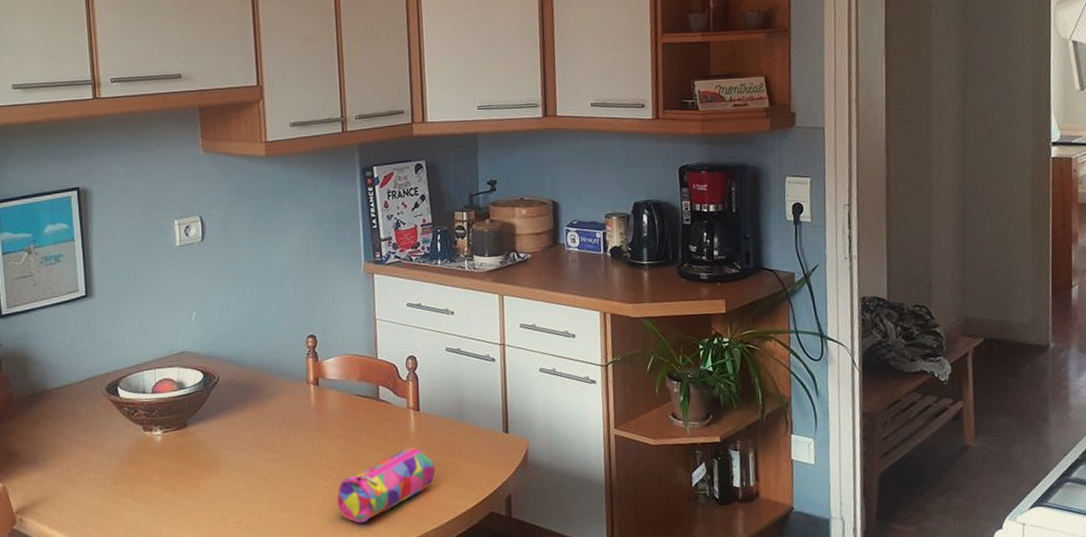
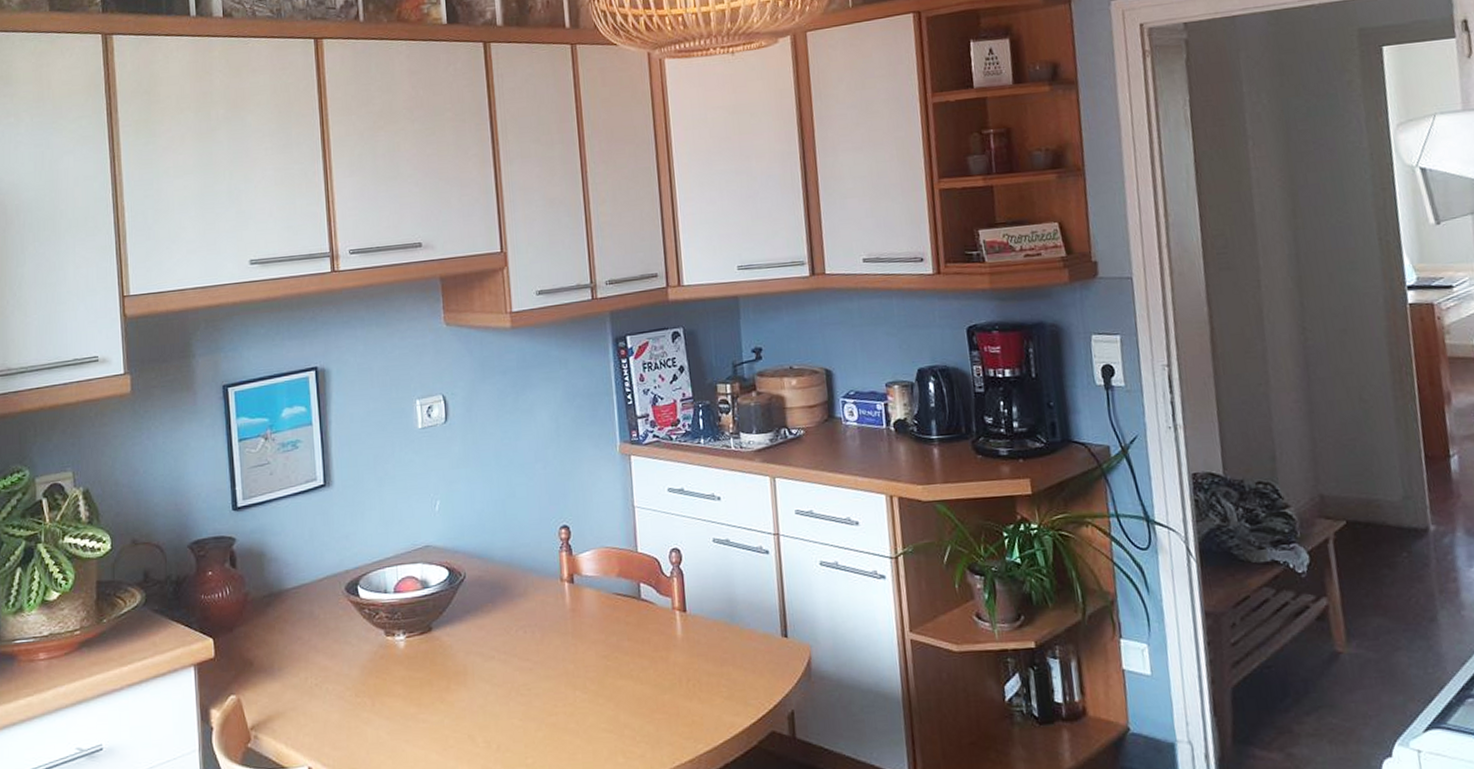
pencil case: present [337,447,435,524] -> none [597,654,707,744]

